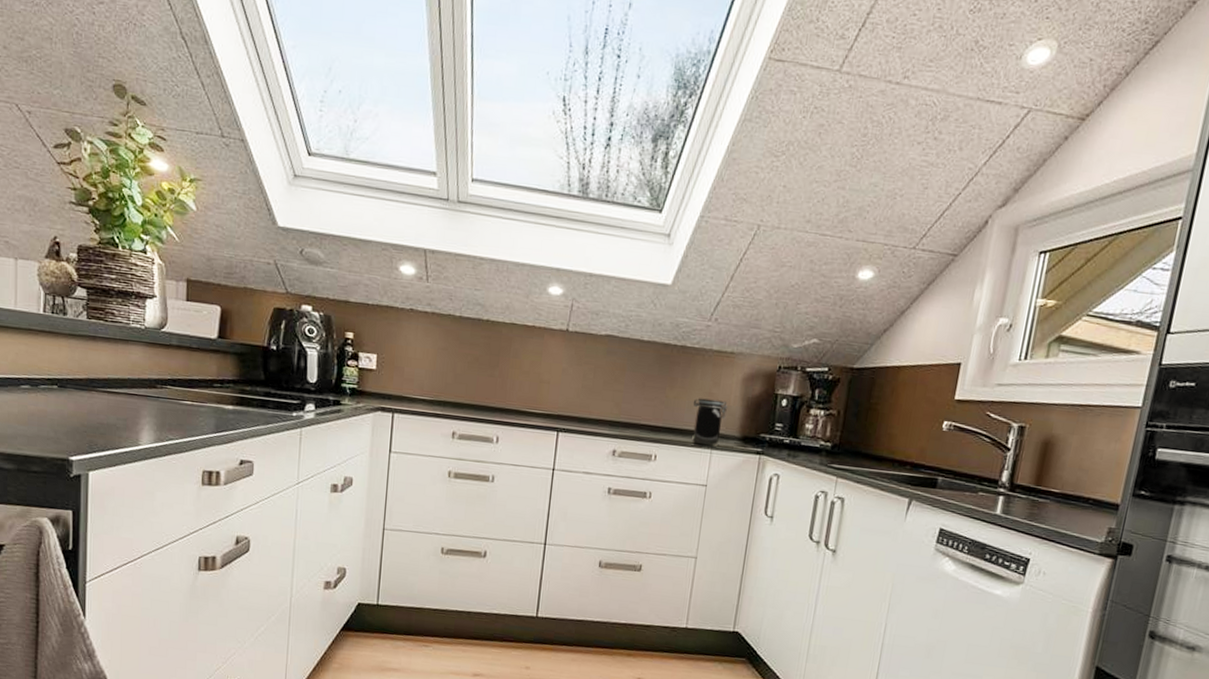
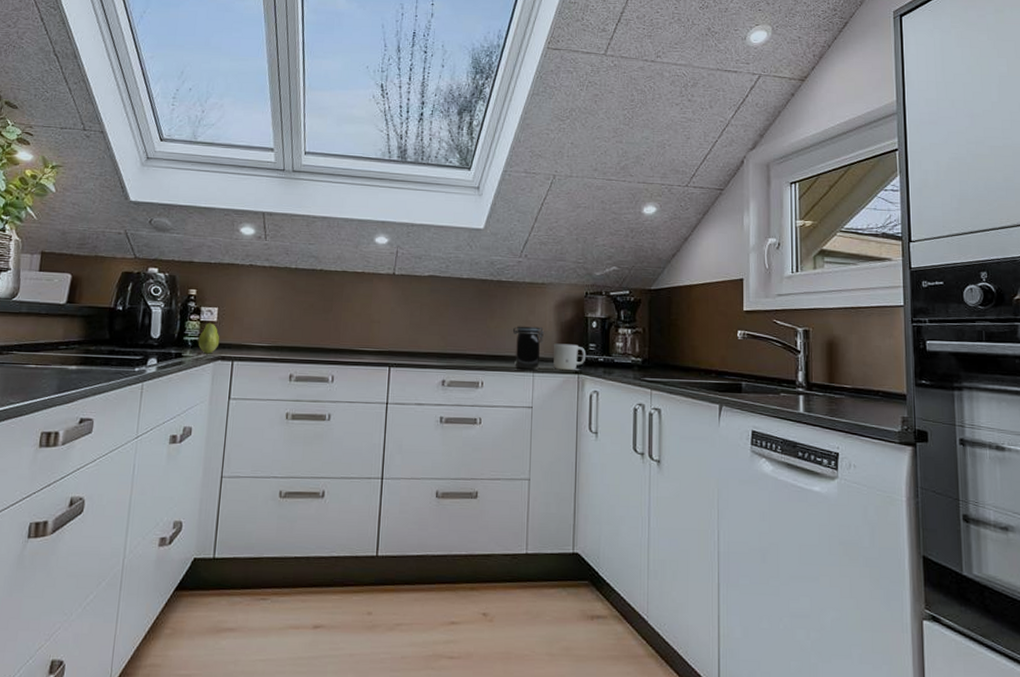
fruit: none [356,369,380,404] -> present [198,322,220,354]
mug: none [734,420,772,450] -> present [553,343,587,370]

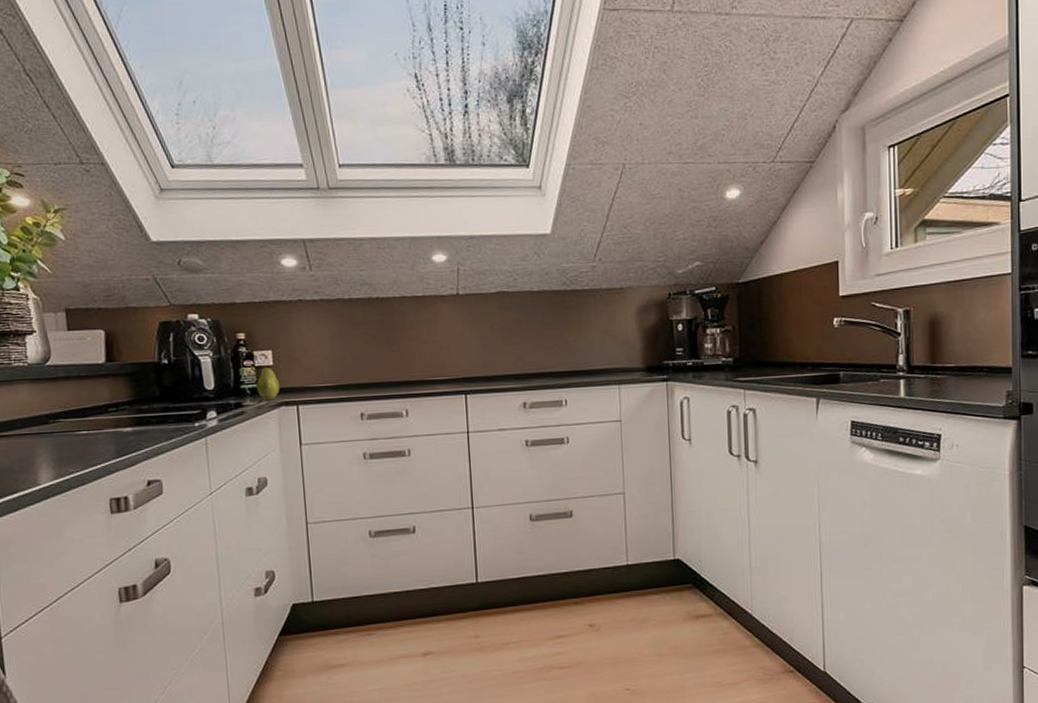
jar: present [512,326,544,371] -> none [592,335,627,383]
mug: present [553,343,587,370] -> none [637,350,674,379]

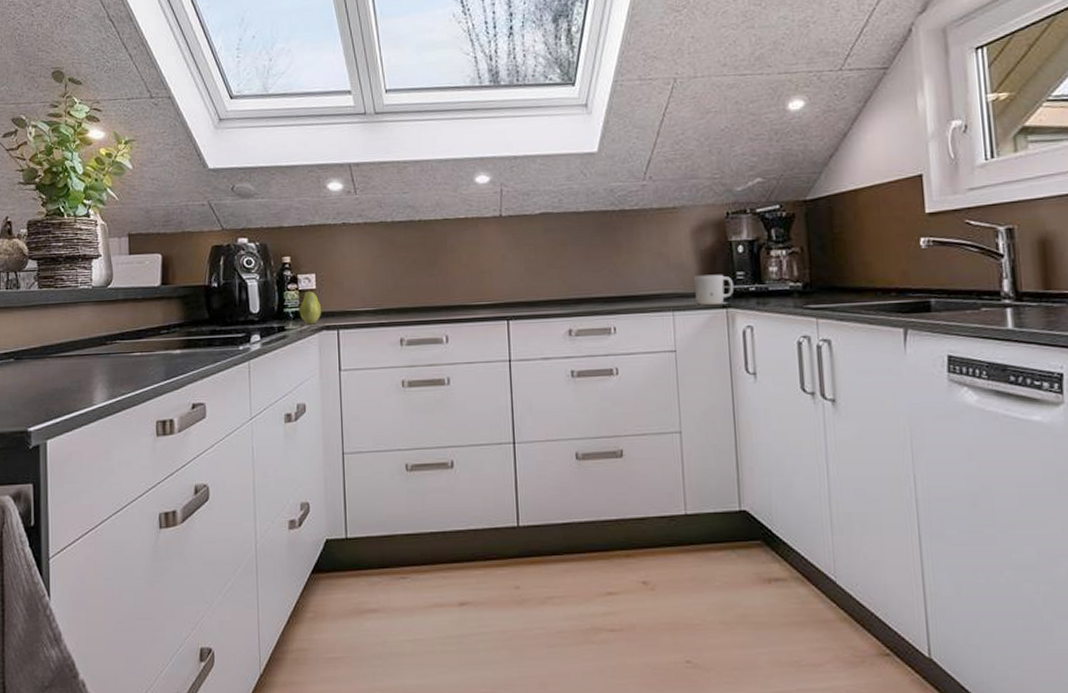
mug: none [637,350,674,379] -> present [693,274,735,305]

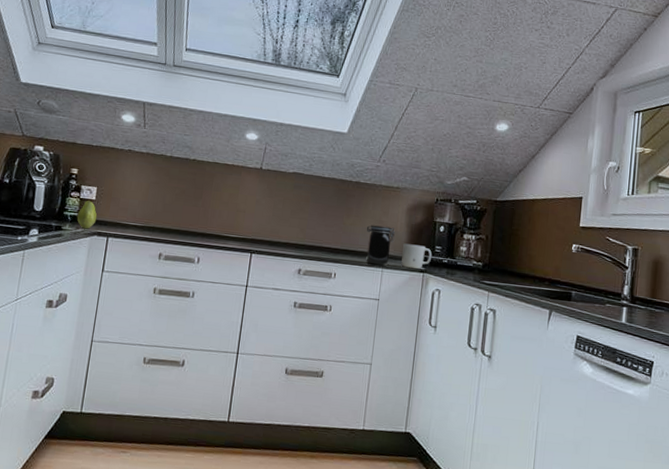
jar: none [643,258,681,310] -> present [366,225,395,267]

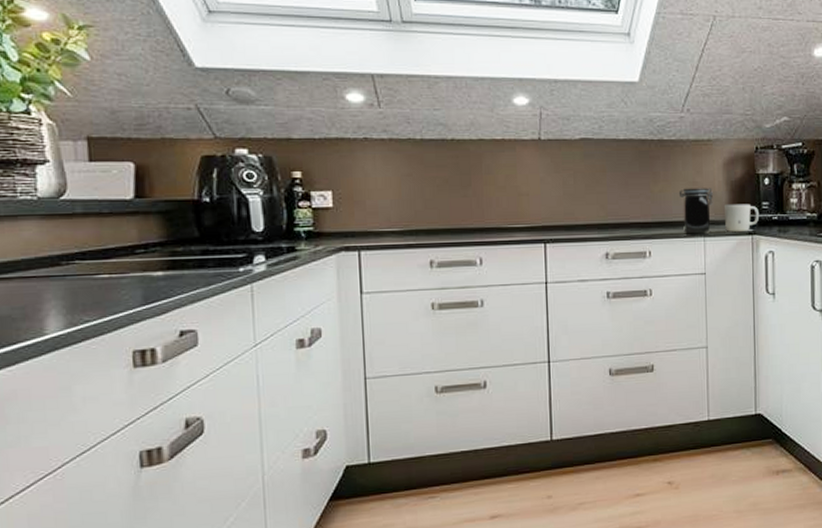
fruit: present [76,200,97,229] -> none [312,208,340,245]

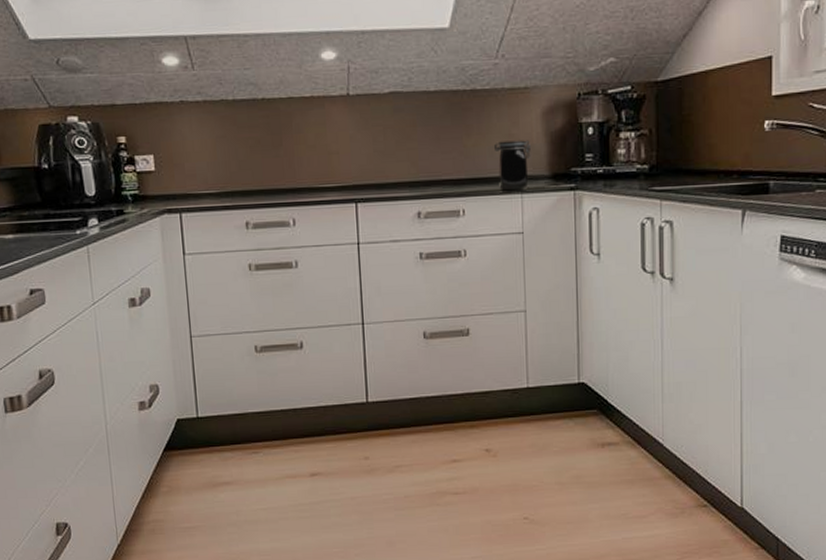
mug: present [723,204,760,232] -> none [542,156,583,187]

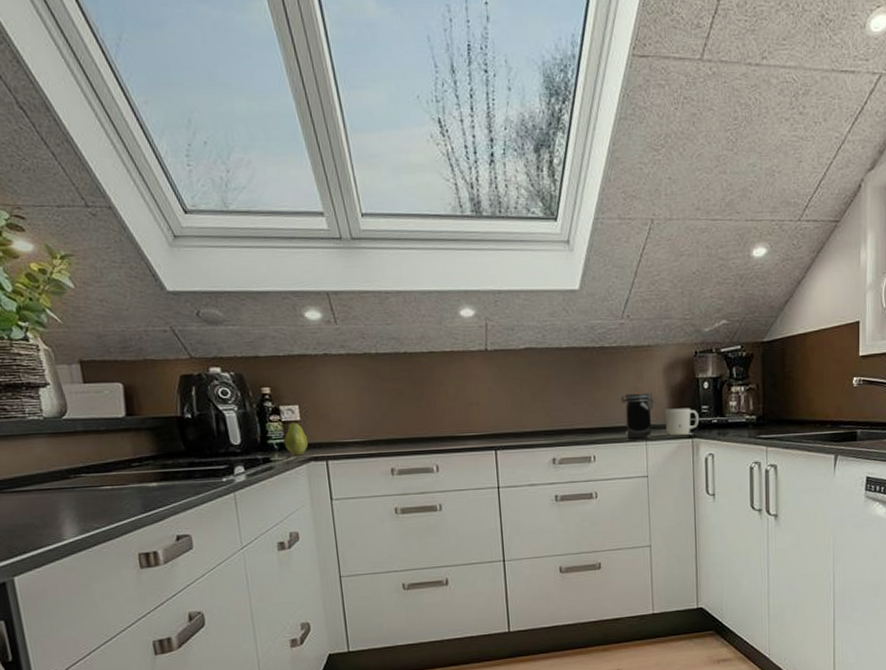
fruit: none [138,172,163,208] -> present [284,421,309,456]
mug: none [542,156,583,187] -> present [664,408,700,436]

